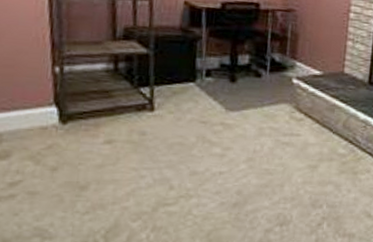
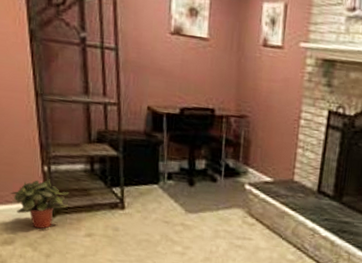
potted plant: none [8,80,86,139] -> present [10,178,70,229]

